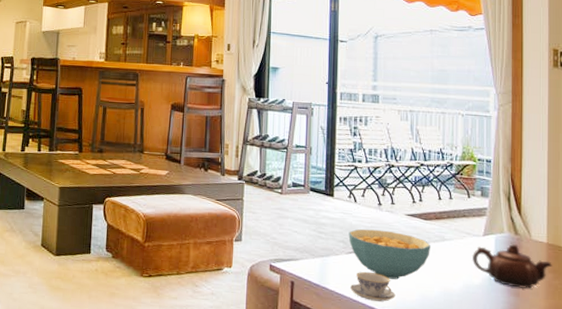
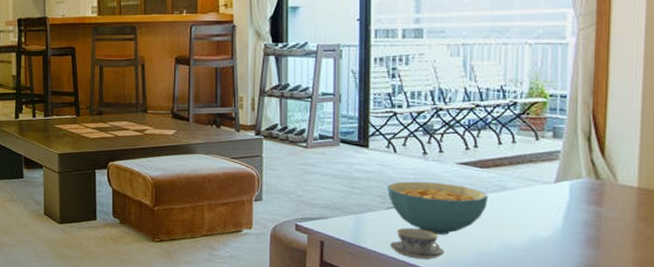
teapot: present [471,244,552,289] -> none [539,190,644,240]

